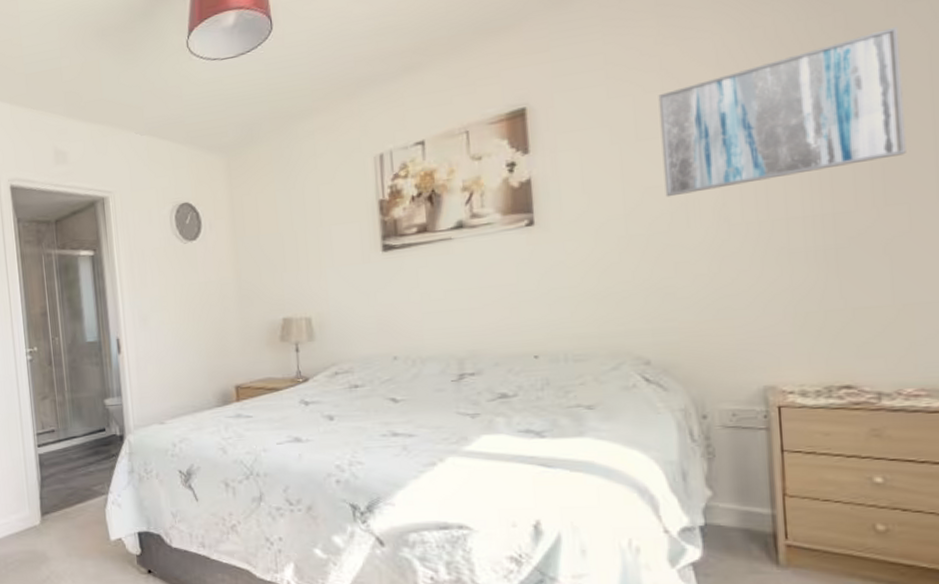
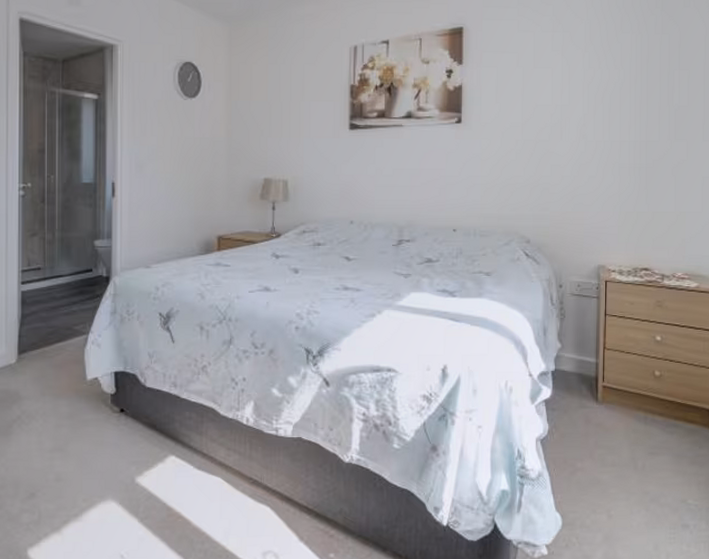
wall art: present [658,26,906,197] -> none [549,14,690,114]

